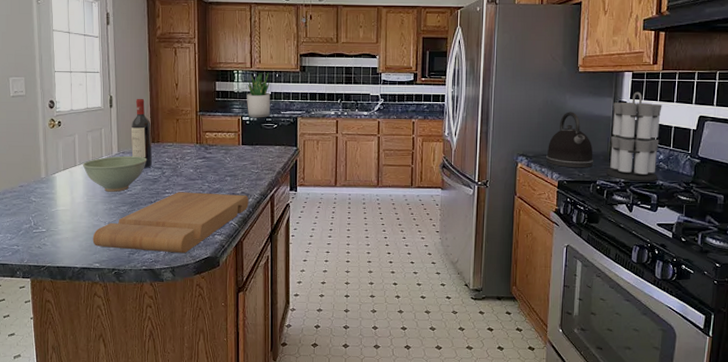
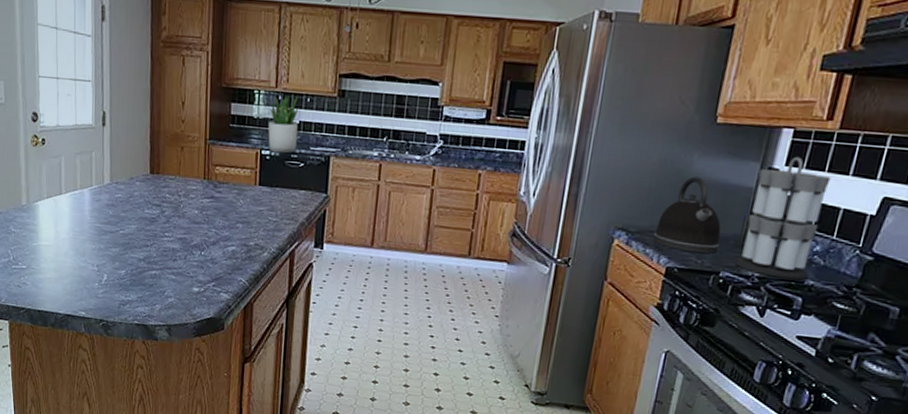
bowl: present [82,155,147,192] -> none [69,186,145,230]
cutting board: present [92,192,249,254] -> none [78,236,263,311]
wine bottle: present [131,98,153,168] -> none [126,117,151,204]

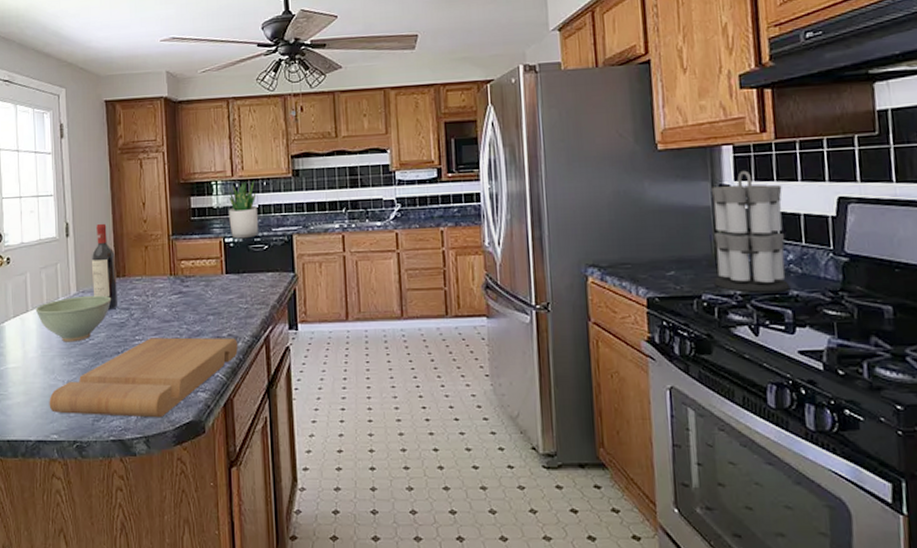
bowl: none [69,186,145,230] -> present [35,295,112,342]
cutting board: none [78,236,263,311] -> present [49,337,238,418]
wine bottle: none [126,117,151,204] -> present [91,223,119,310]
kettle: present [653,176,721,254] -> none [626,203,695,280]

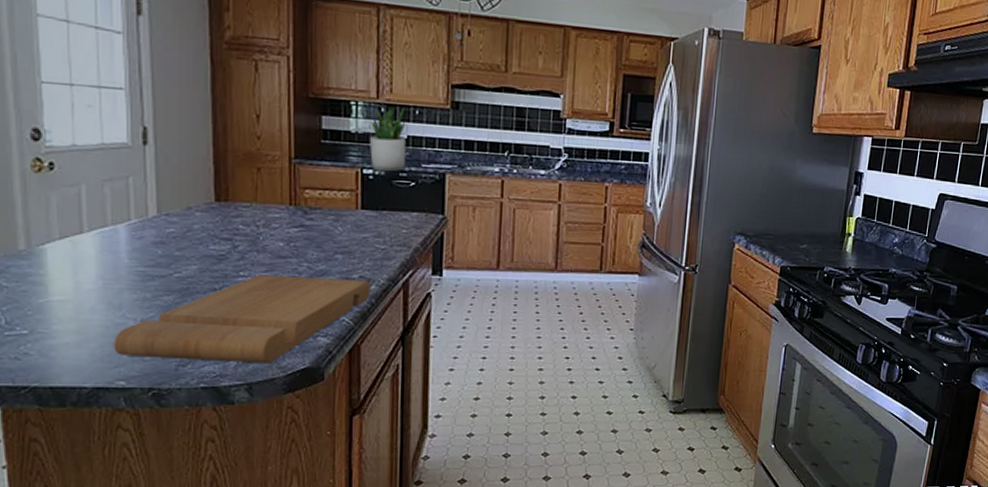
bowl: present [35,295,112,342] -> none [94,219,208,274]
wine bottle: present [91,223,119,310] -> none [179,133,217,239]
spice rack: present [712,170,791,293] -> none [836,161,902,269]

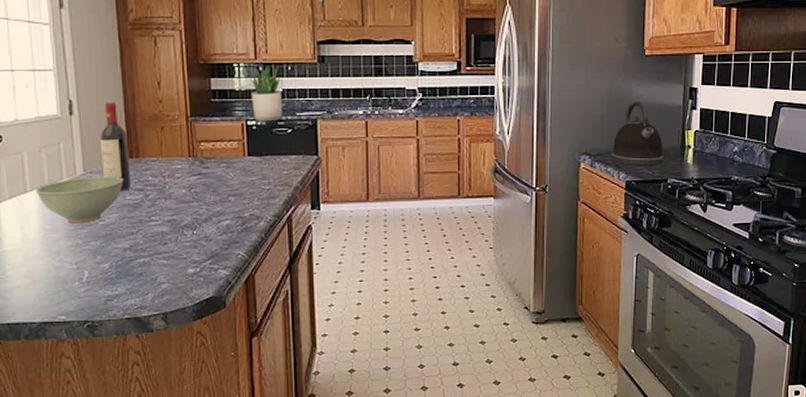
bowl: none [94,219,208,274] -> present [35,176,124,224]
cutting board: present [113,275,370,364] -> none [54,217,260,296]
wine bottle: none [179,133,217,239] -> present [99,102,132,191]
kettle: none [768,182,823,252] -> present [612,101,664,166]

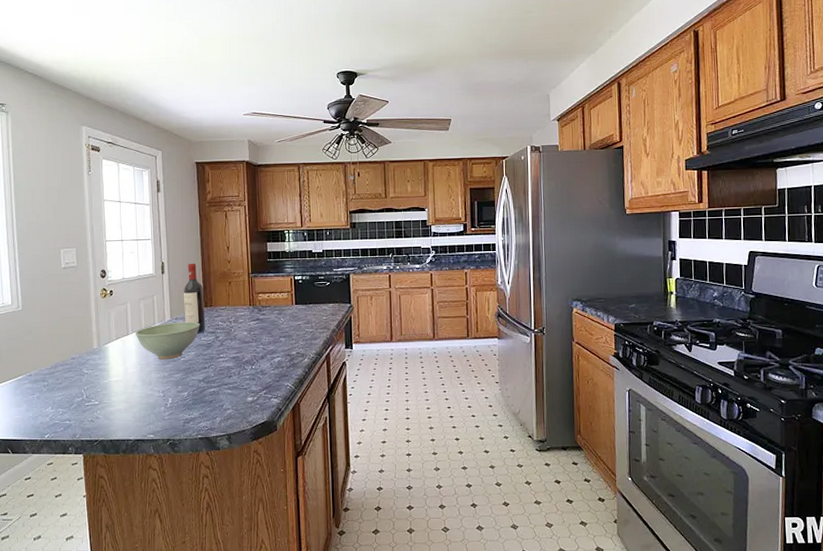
planter: present [251,64,283,122] -> none [298,230,323,277]
kettle: present [612,101,664,166] -> none [601,254,649,310]

